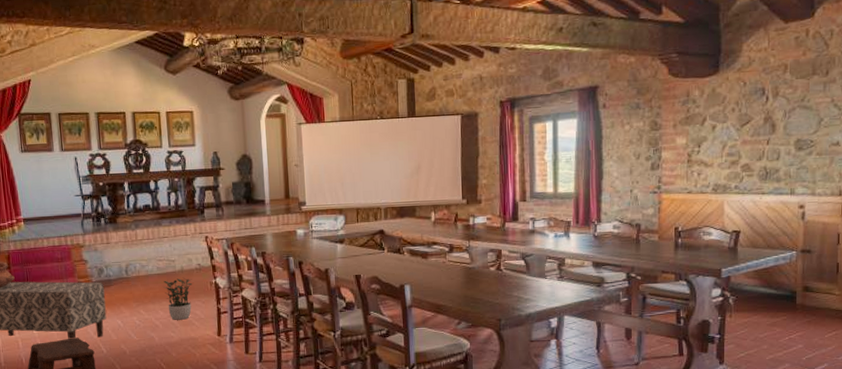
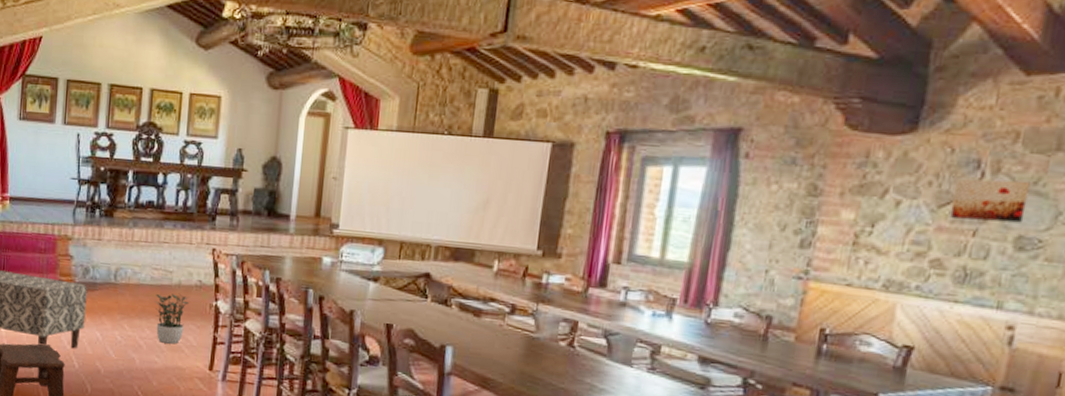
wall art: none [750,99,799,133] -> present [949,179,1031,223]

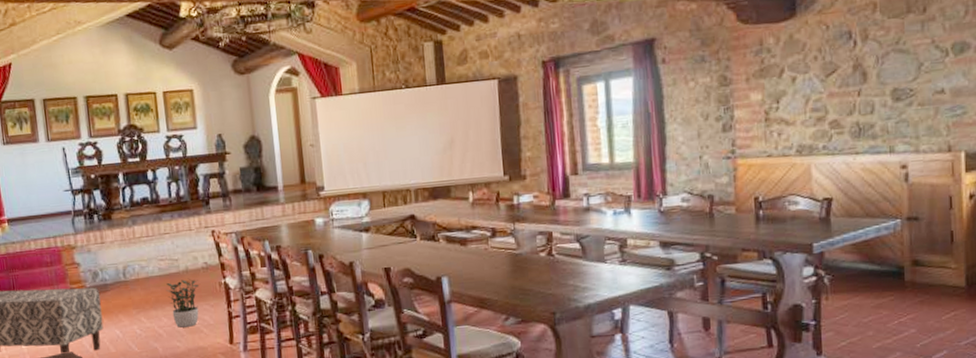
wall art: present [949,179,1031,223] -> none [836,42,895,84]

